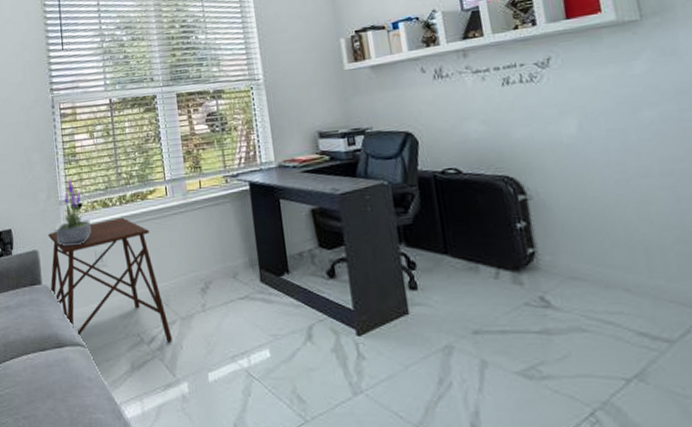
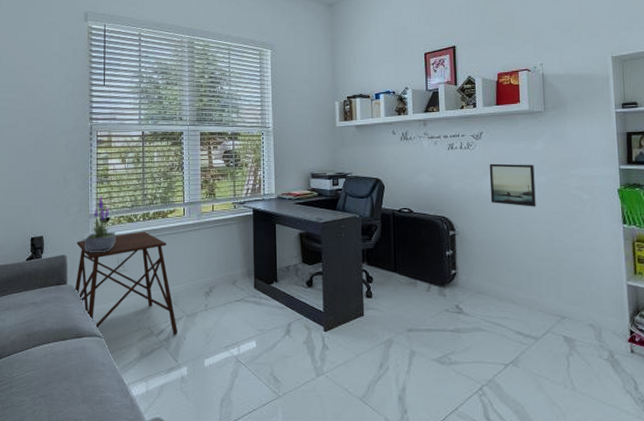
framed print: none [565,95,646,155] -> present [489,163,536,207]

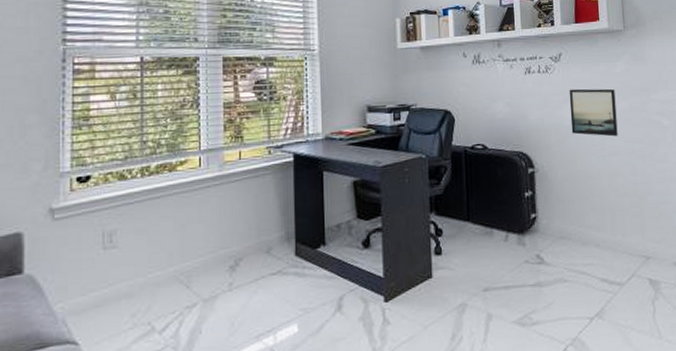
side table: present [74,231,177,334] -> none [35,191,190,333]
potted plant: present [84,195,116,253] -> none [51,144,100,227]

